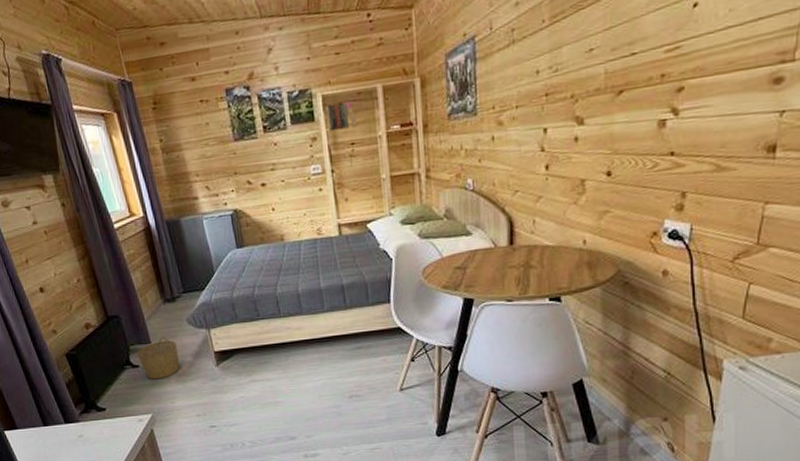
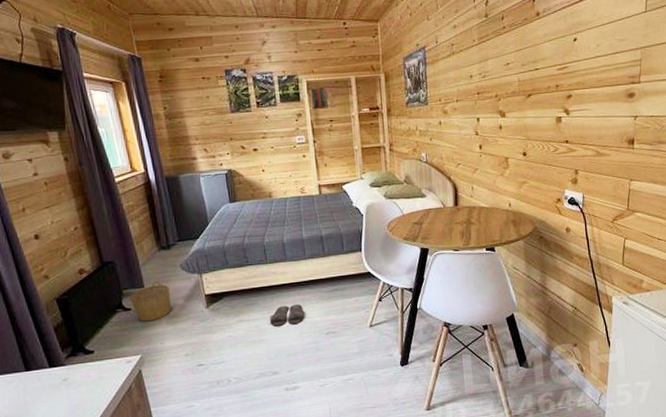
slippers: none [284,363,326,388] -> present [269,304,306,327]

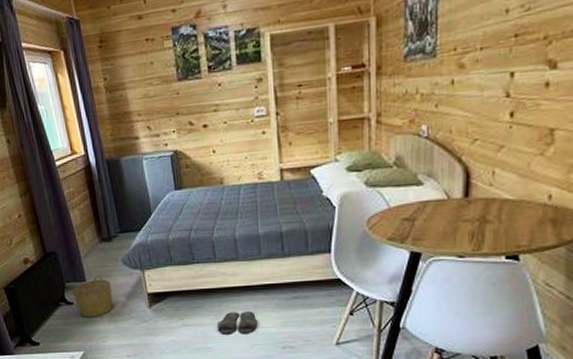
books: present [309,88,336,110] -> none [273,42,306,73]

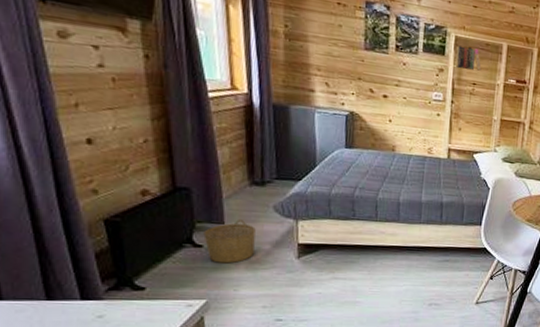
slippers: present [216,311,259,334] -> none [368,269,411,291]
books: none [273,42,306,73] -> present [455,45,482,71]

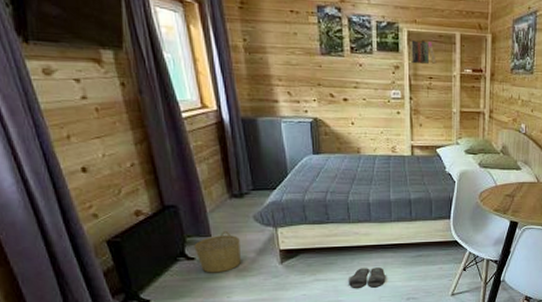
slippers: none [368,269,411,291] -> present [348,267,387,288]

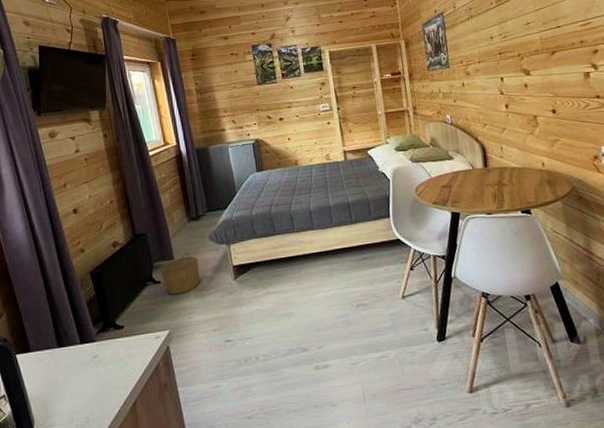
slippers: present [348,267,387,288] -> none [297,275,335,299]
books: present [410,40,437,65] -> none [332,56,358,79]

